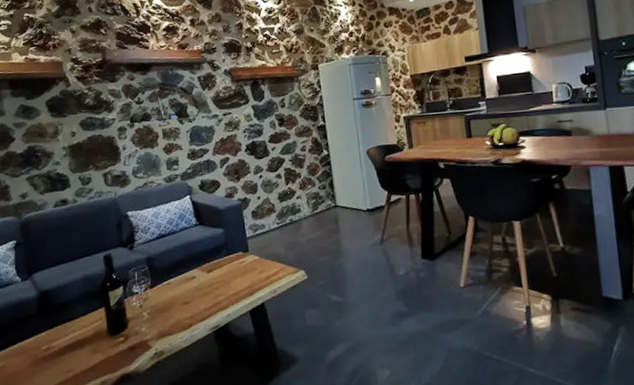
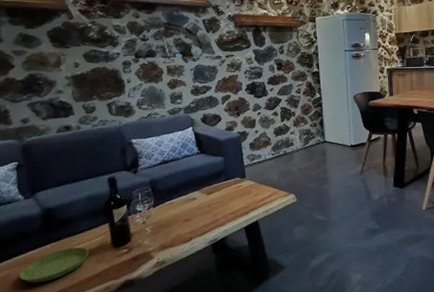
saucer: none [15,335,84,376] -> present [19,247,89,283]

